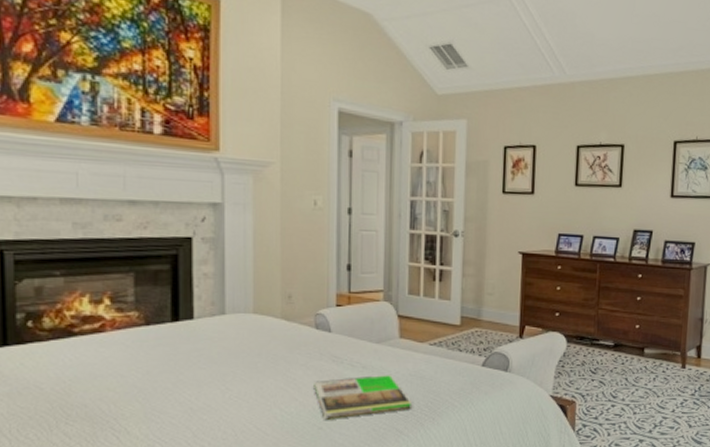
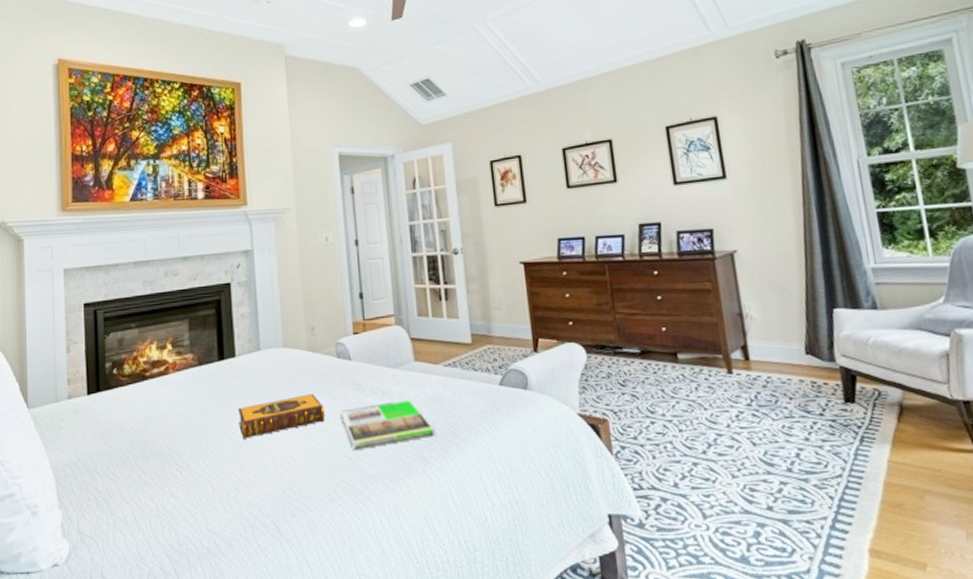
hardback book: none [194,363,296,405] -> present [238,394,325,439]

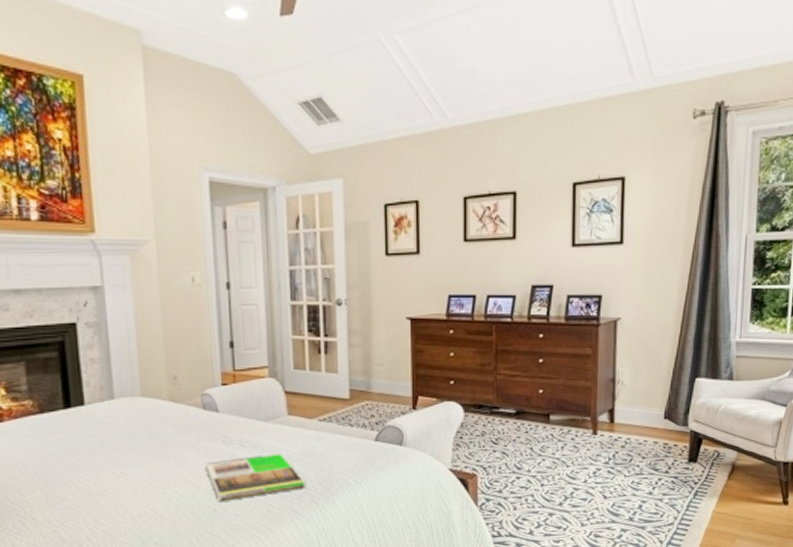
hardback book: present [238,394,325,439] -> none [89,446,189,490]

